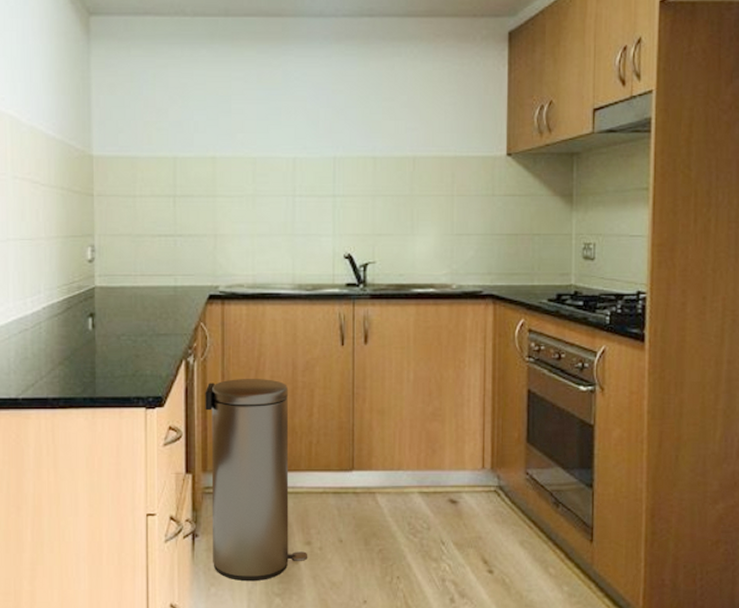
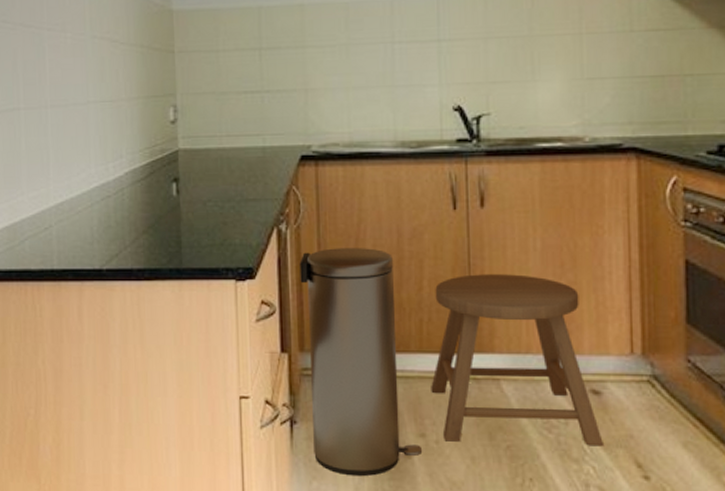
stool: none [317,402,458,548] -> present [431,274,603,447]

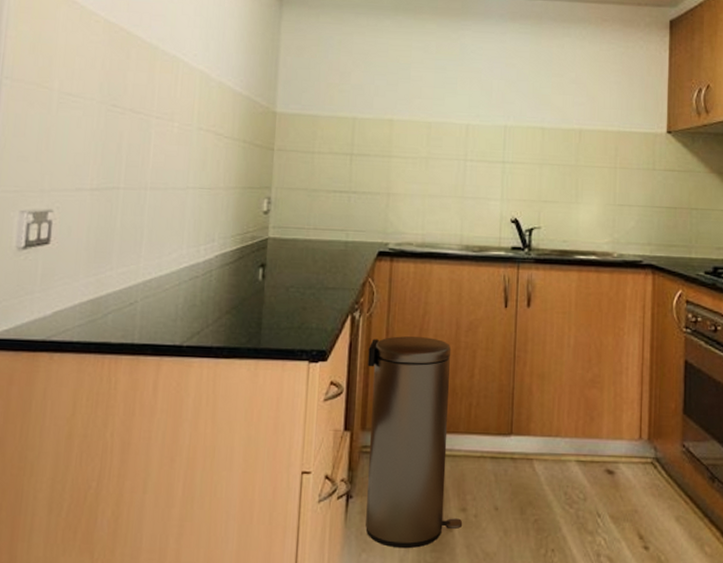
stool: present [431,274,603,447] -> none [474,365,613,520]

